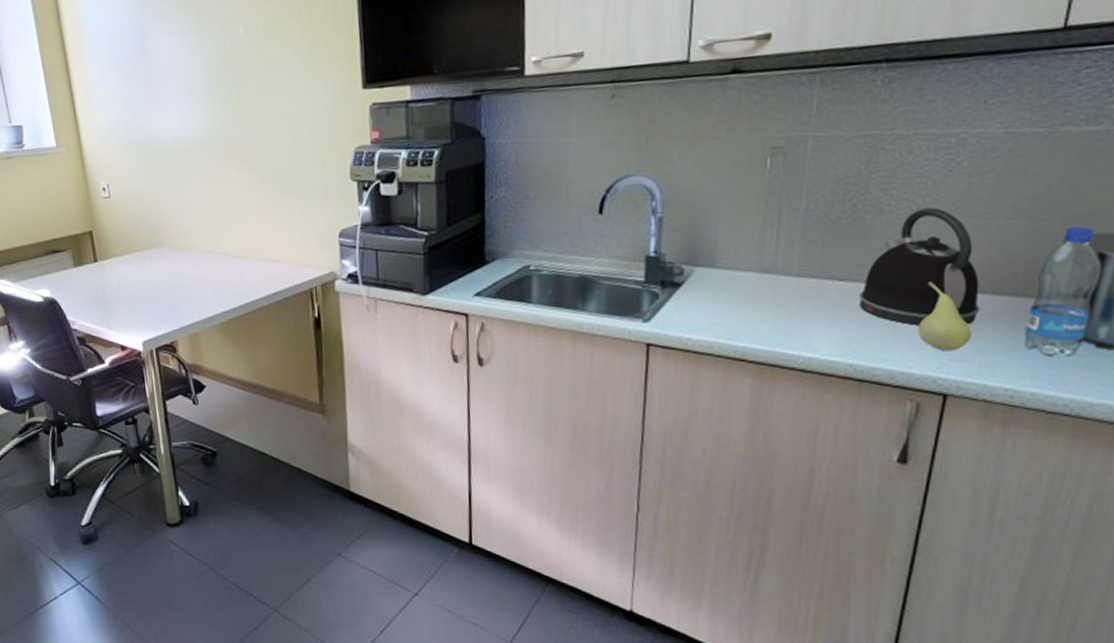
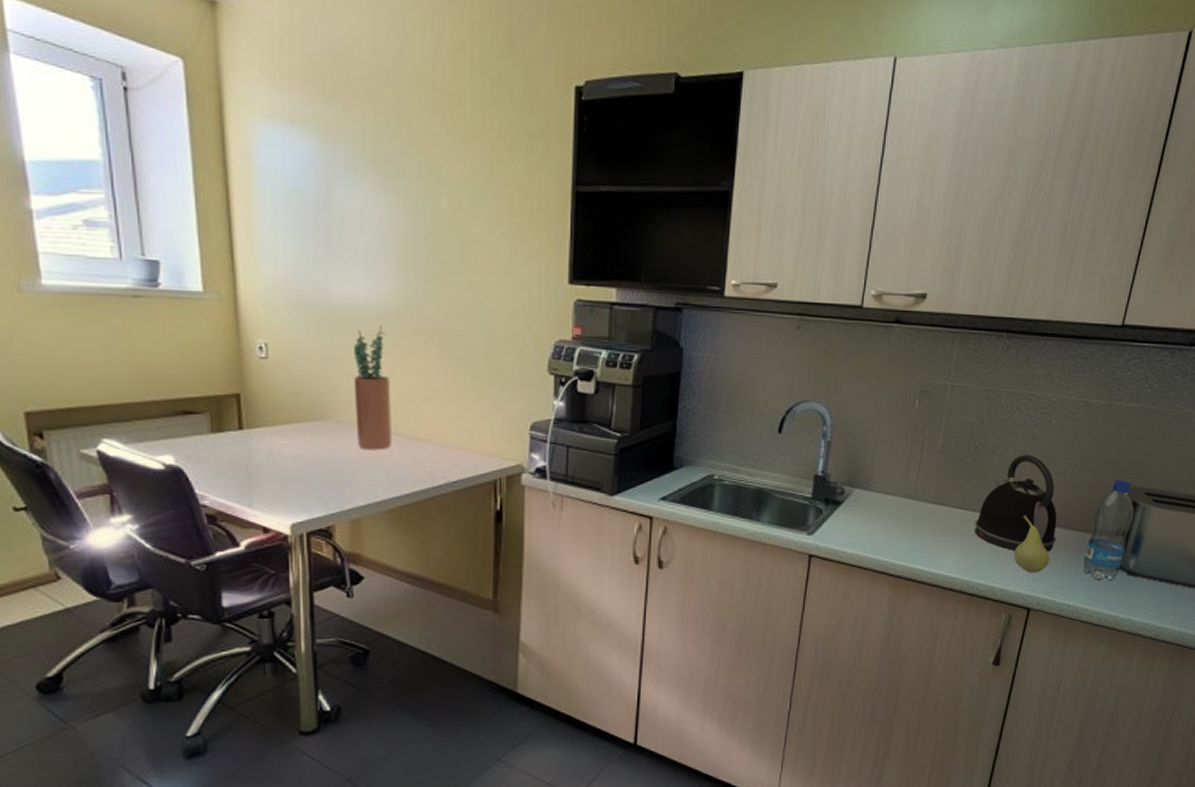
vase: none [177,155,217,271] -> present [353,325,392,451]

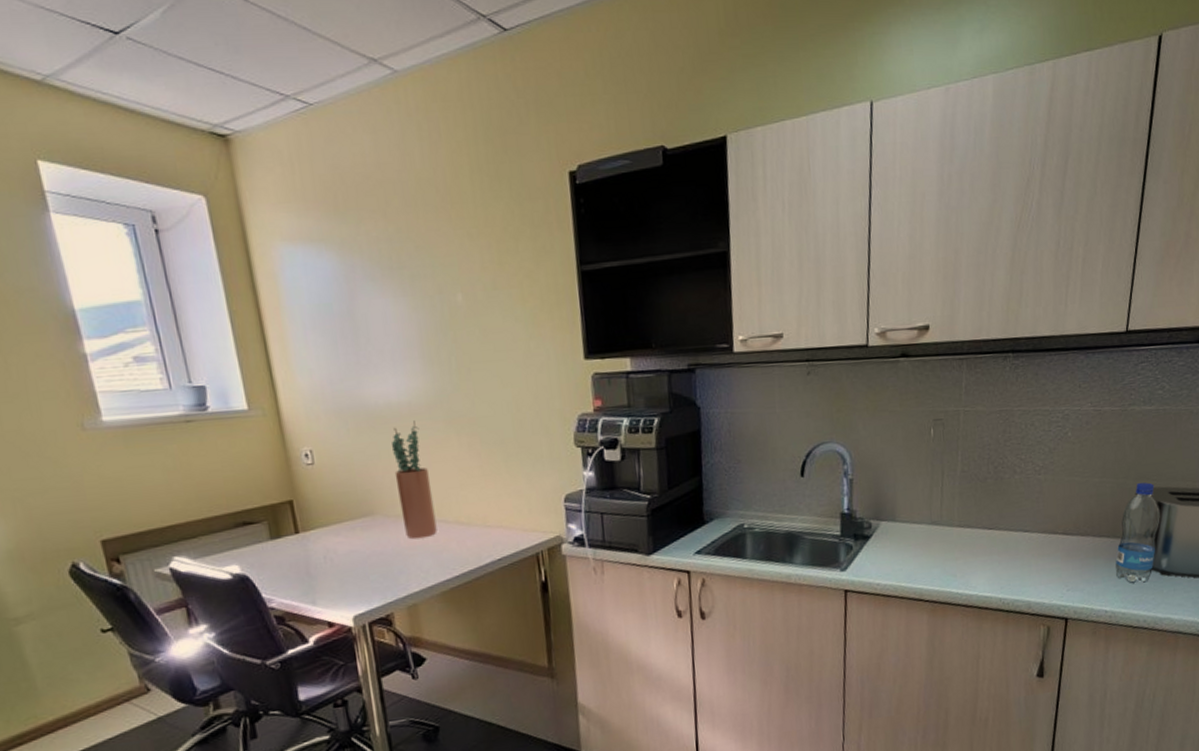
kettle: present [975,455,1057,552] -> none [1003,469,1086,564]
fruit: present [1014,515,1050,573] -> none [1045,528,1082,584]

